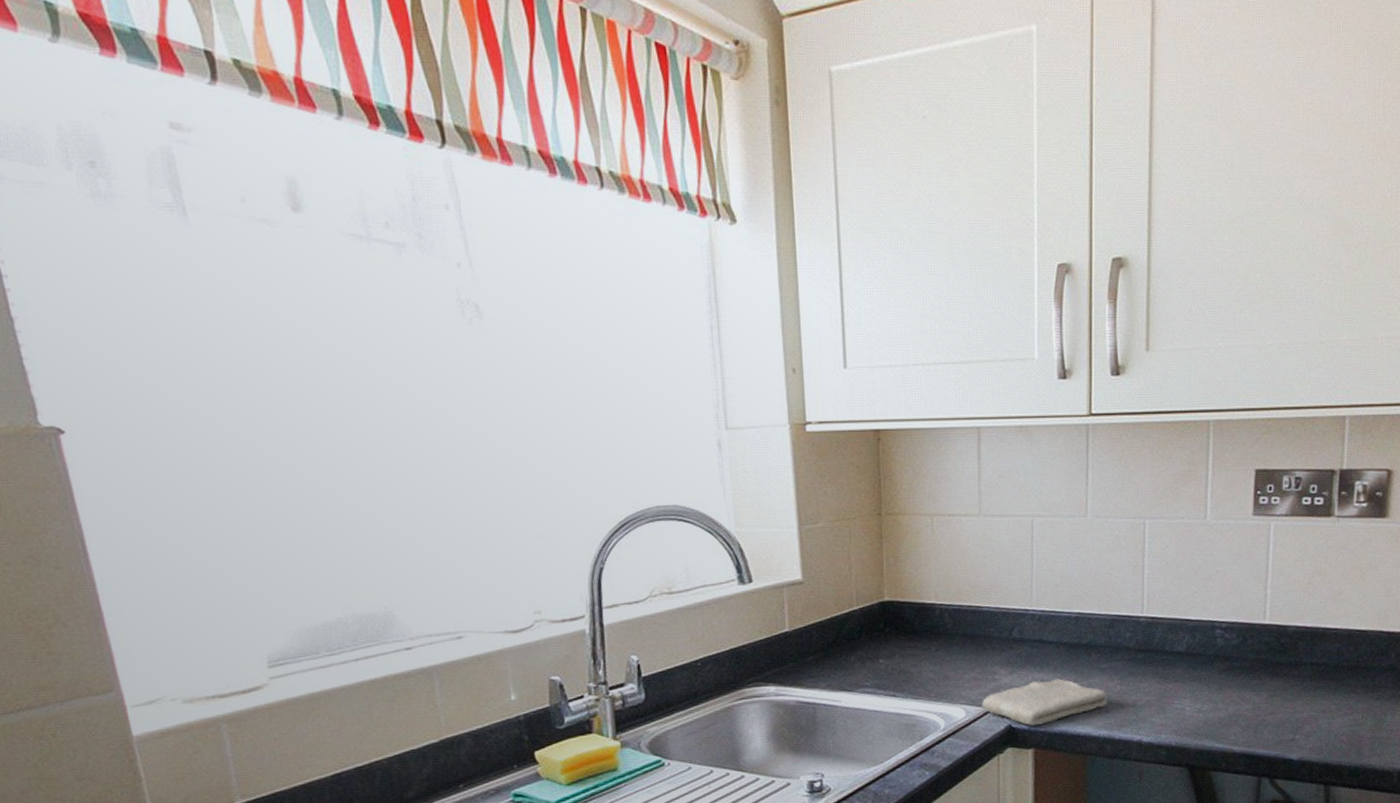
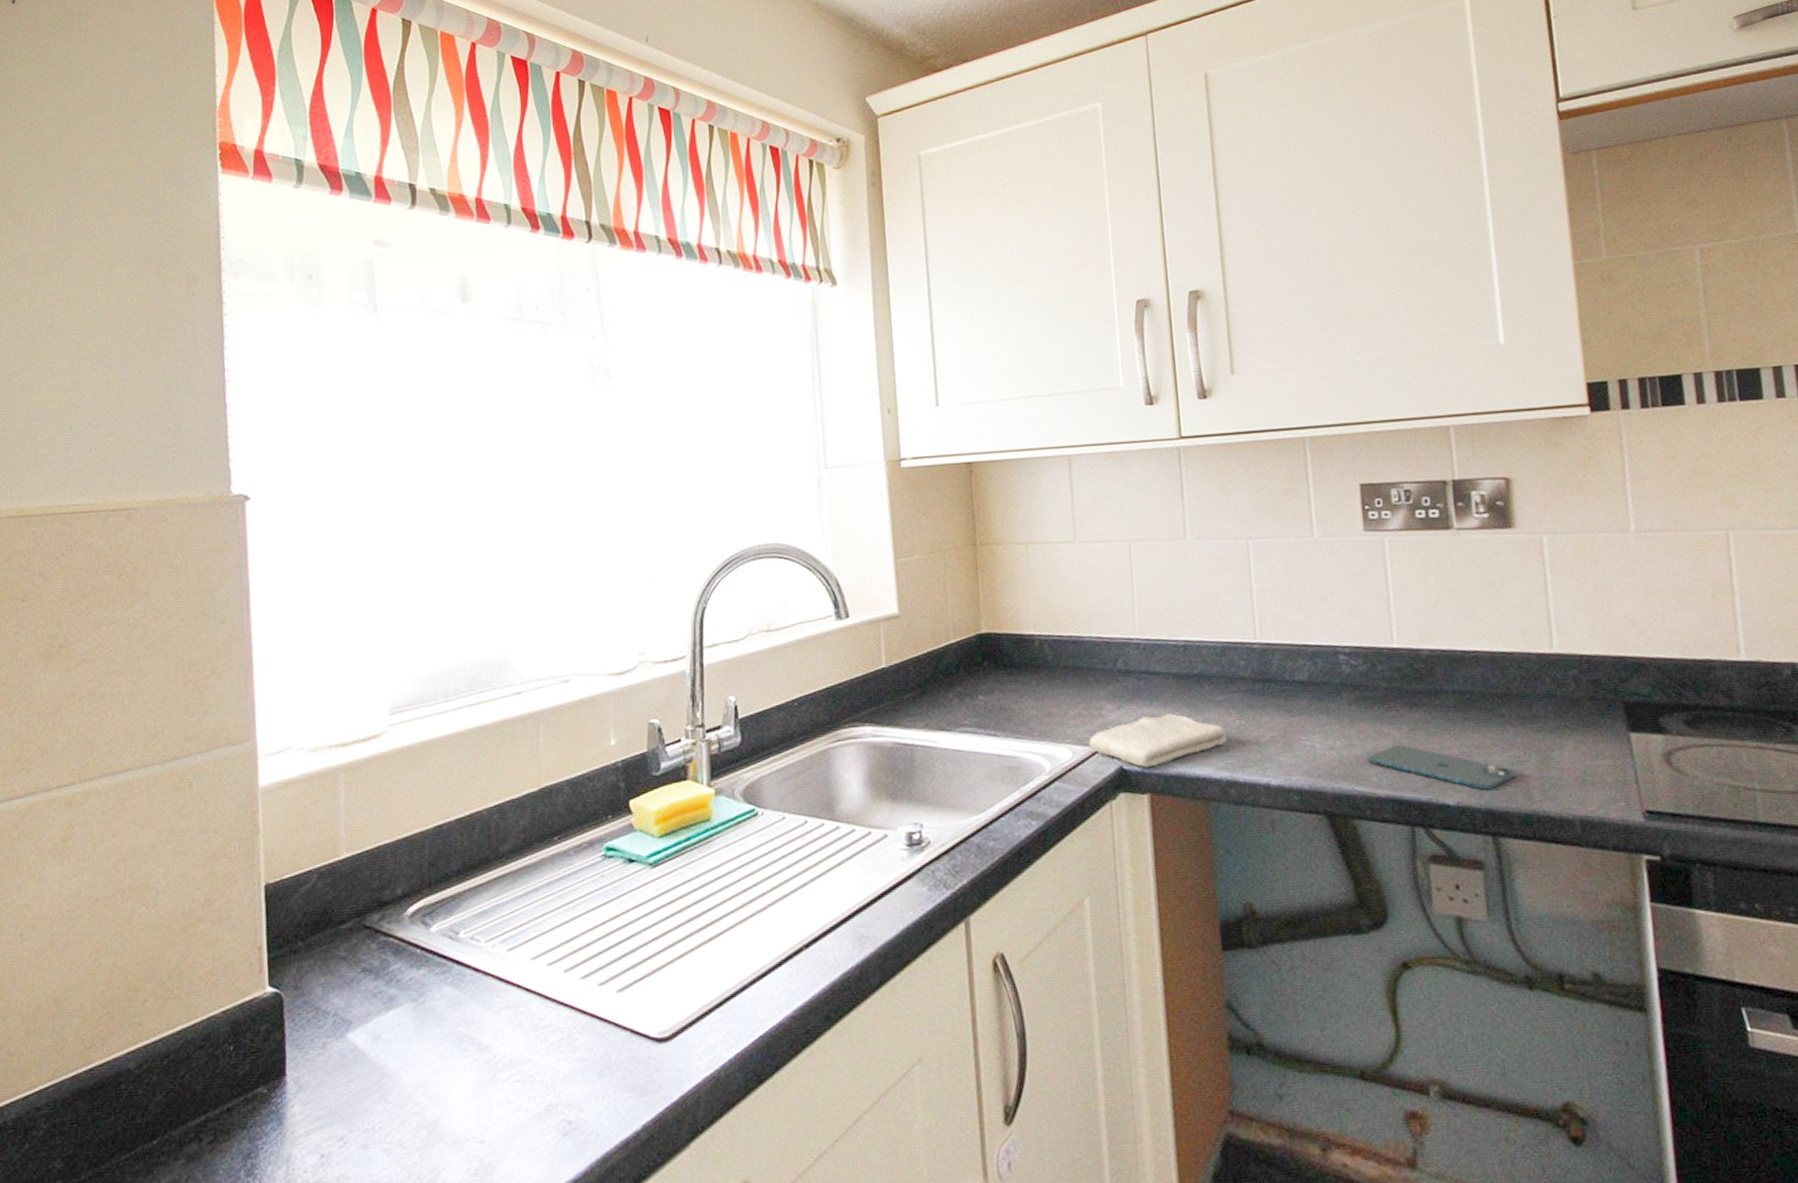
smartphone: none [1230,709,1353,748] -> present [1368,745,1517,791]

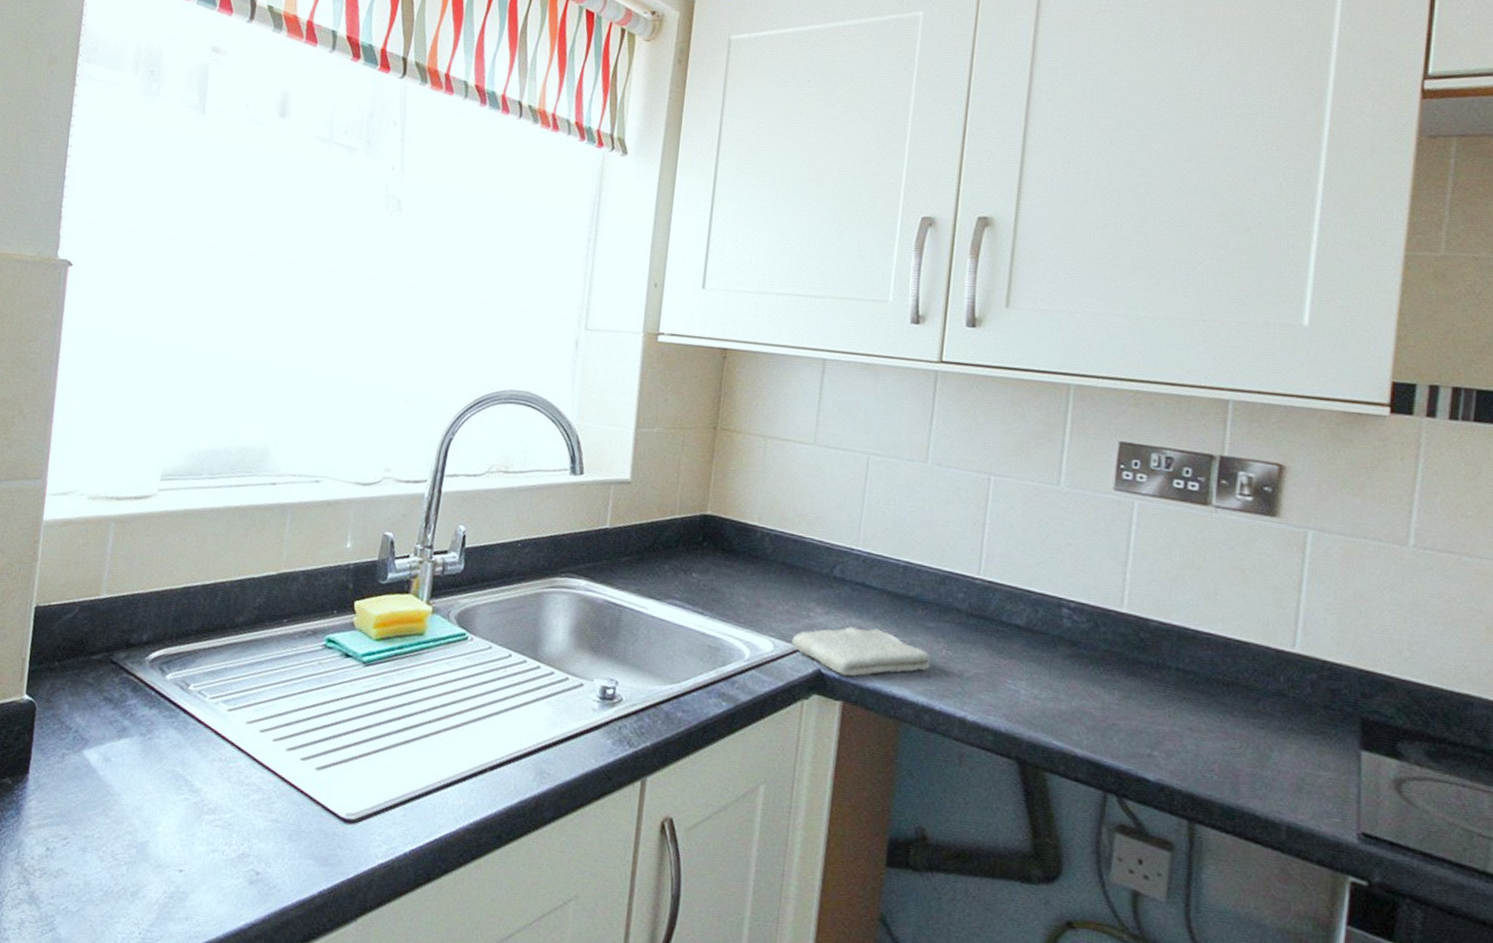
smartphone: present [1368,745,1517,791] -> none [1073,709,1228,775]

